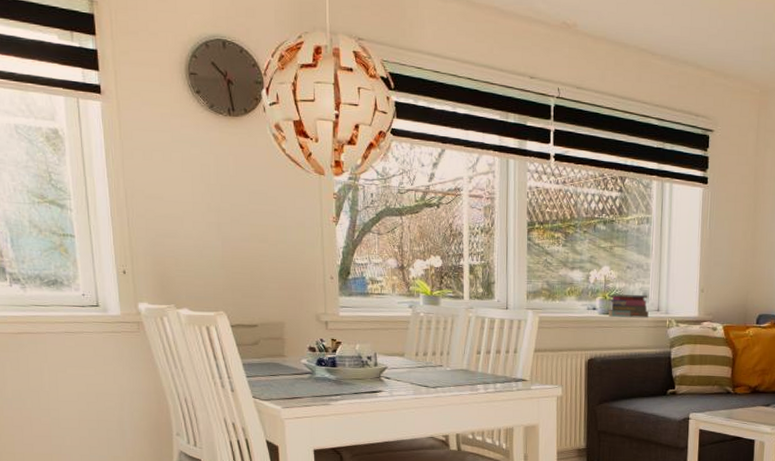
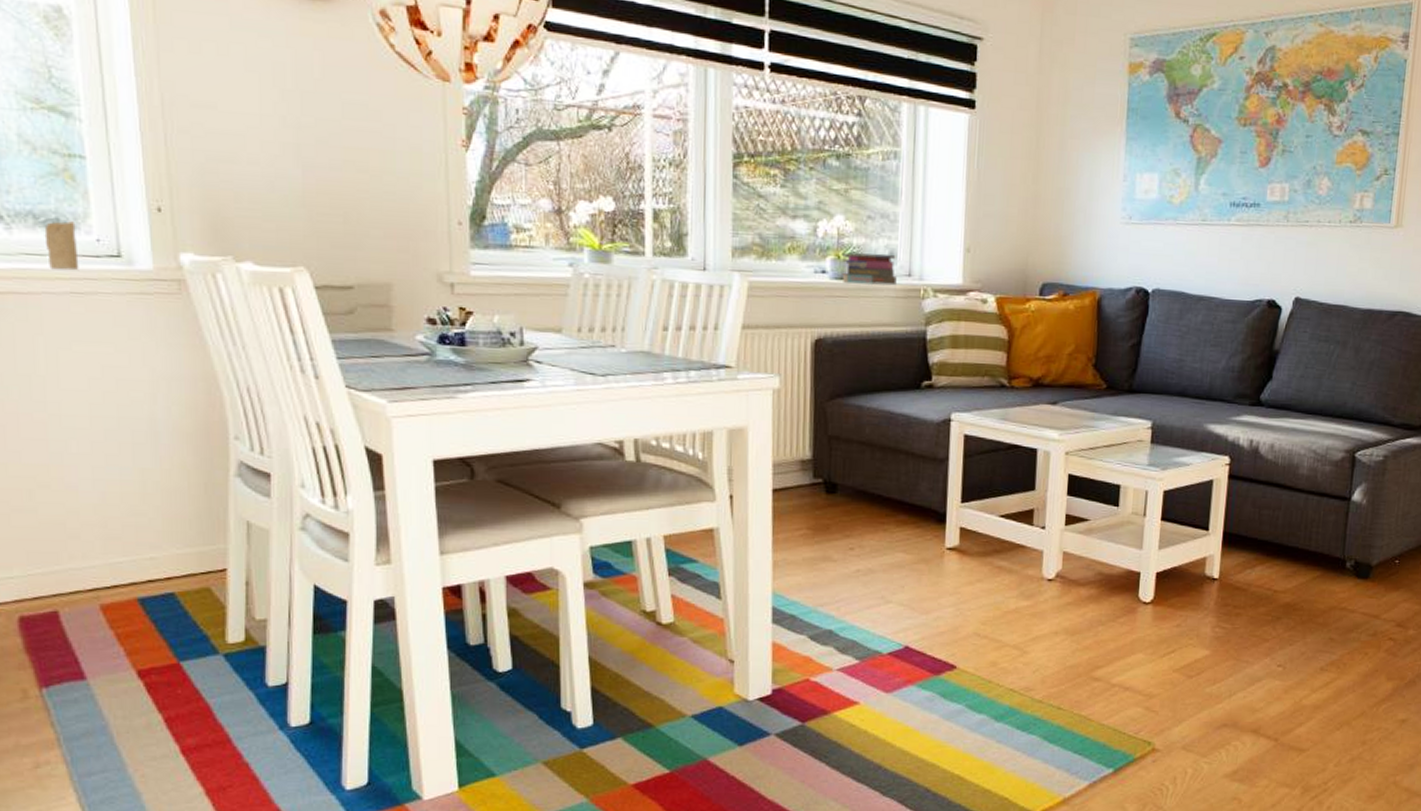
candle: none [47,282,71,317] -> present [44,221,79,271]

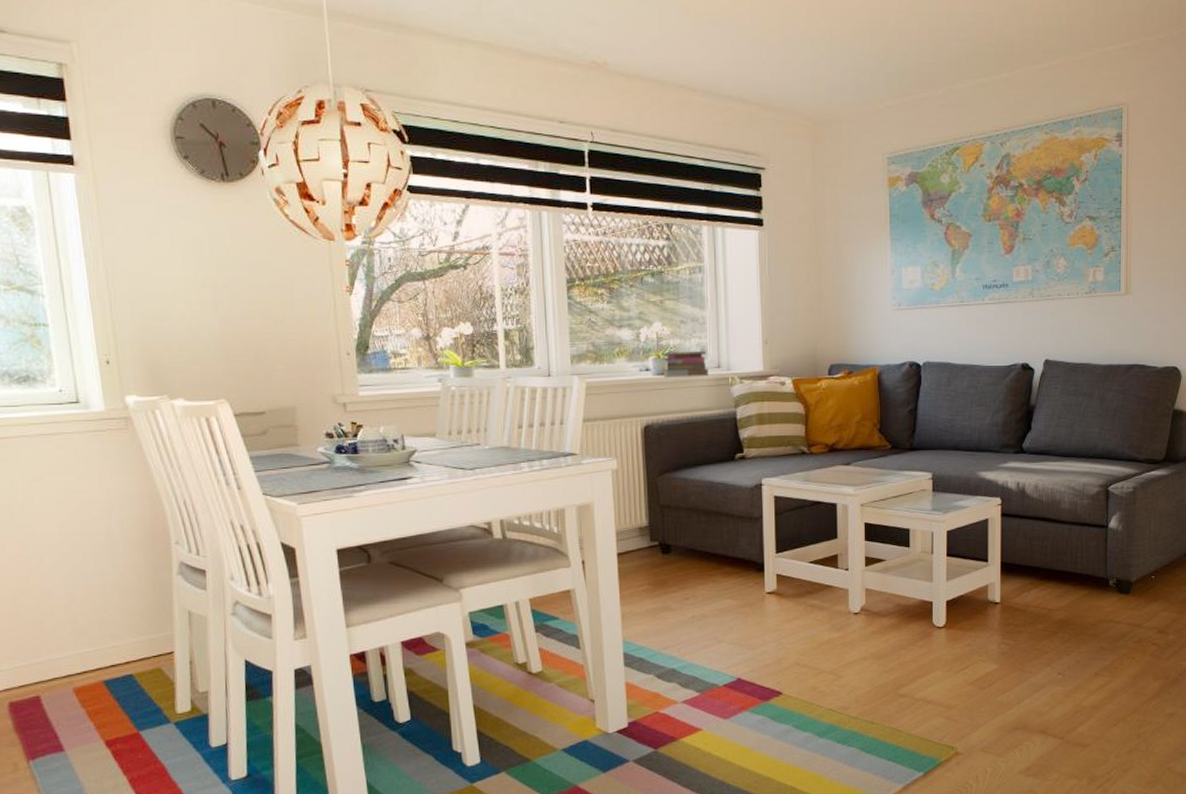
candle: present [44,221,79,271] -> none [18,377,47,417]

